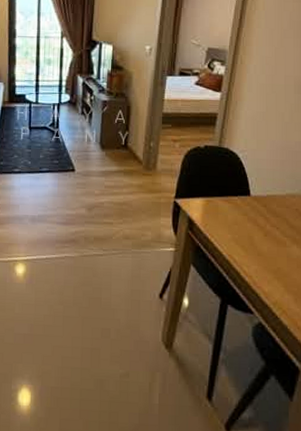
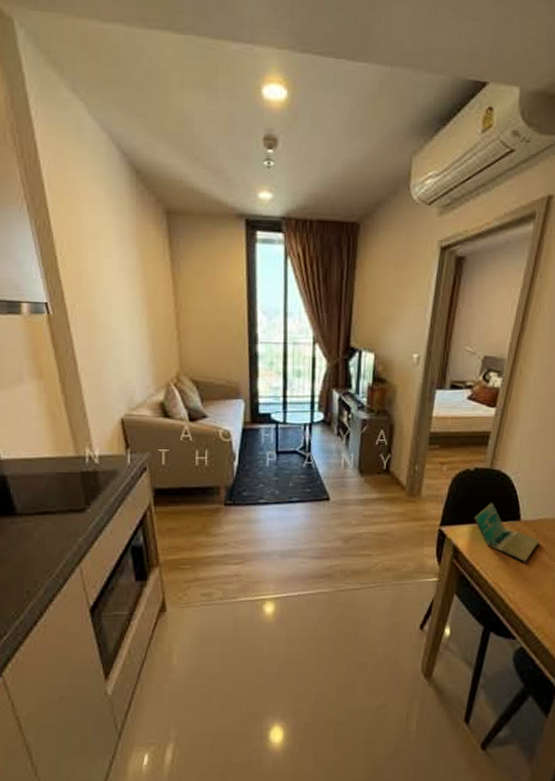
notebook: none [206,177,270,236] -> present [474,502,540,562]

